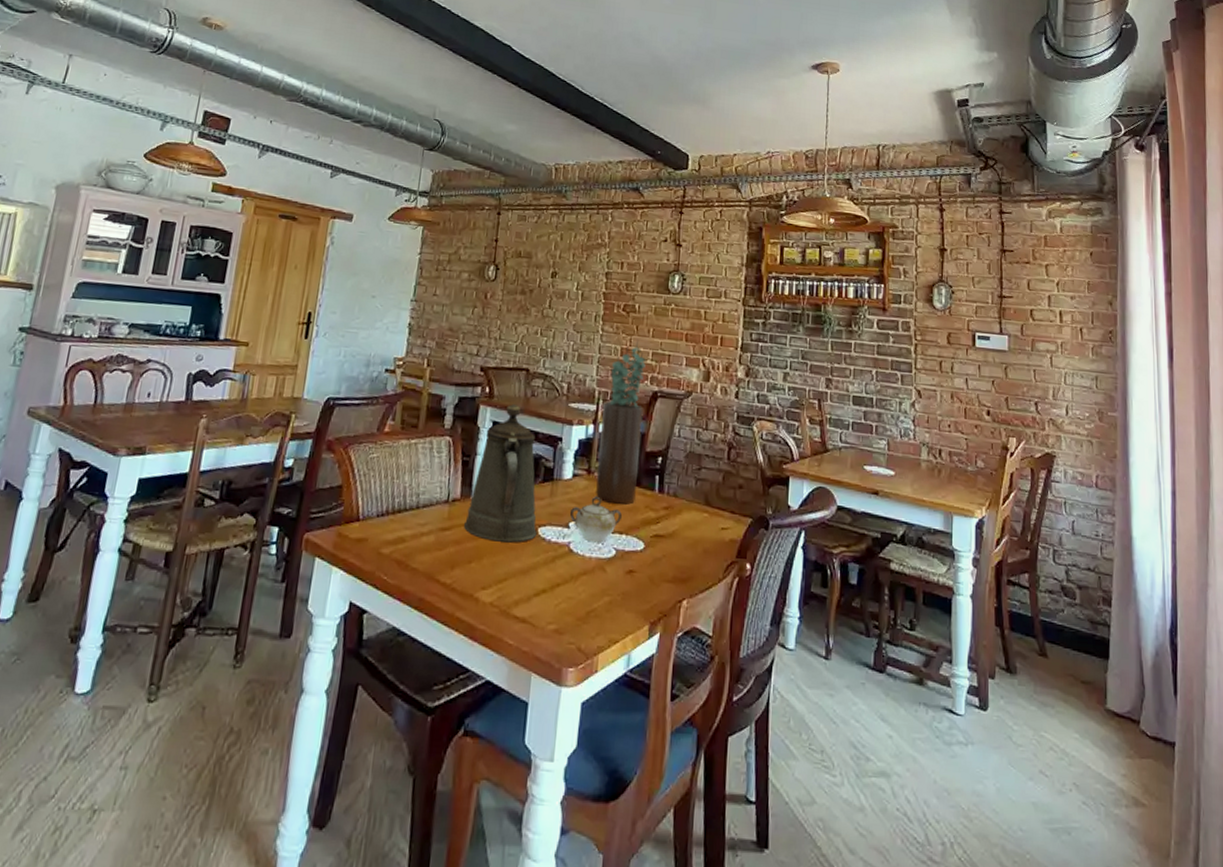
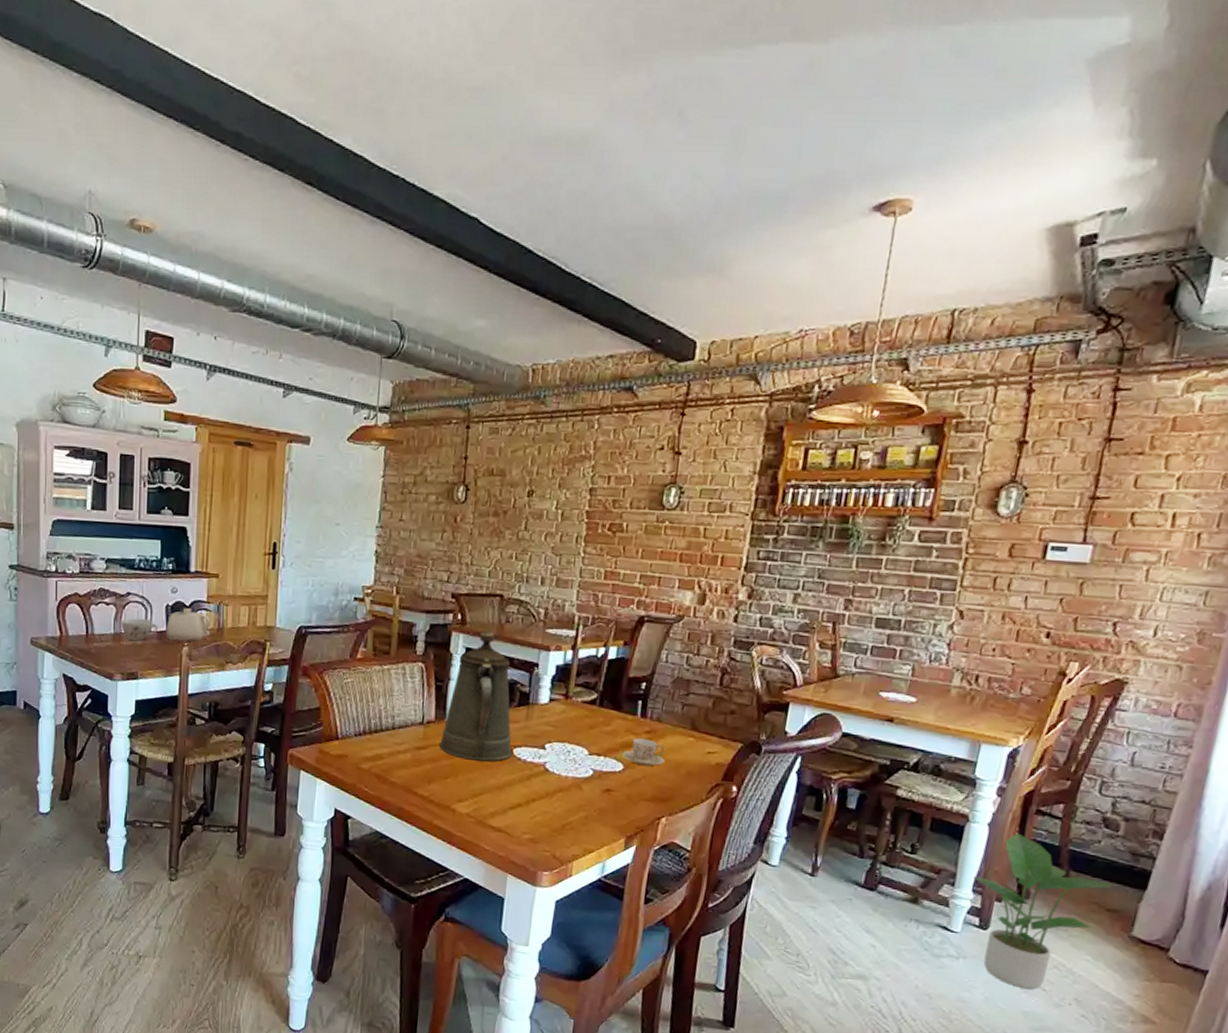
teacup: none [135,387,177,413] -> present [120,618,158,642]
sugar bowl: none [183,377,235,414] -> present [166,608,211,643]
sugar bowl: present [569,496,622,543] -> none [545,719,600,764]
vase: present [596,339,646,505] -> none [573,561,633,729]
teacup: none [642,514,683,544] -> present [621,738,665,766]
potted plant: none [966,604,1081,776] -> present [973,833,1113,989]

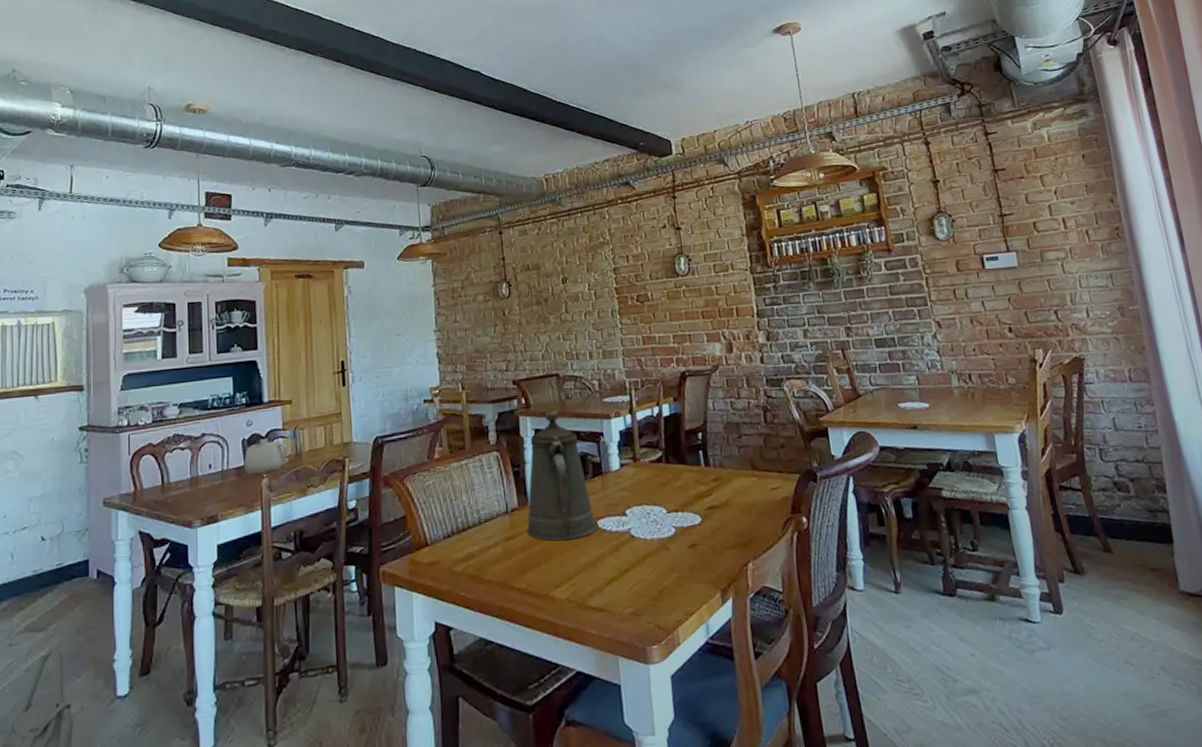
teacup: present [120,618,158,642] -> none [196,456,236,483]
teacup: present [621,738,665,766] -> none [696,486,737,514]
potted plant: present [973,833,1113,989] -> none [1032,511,1146,668]

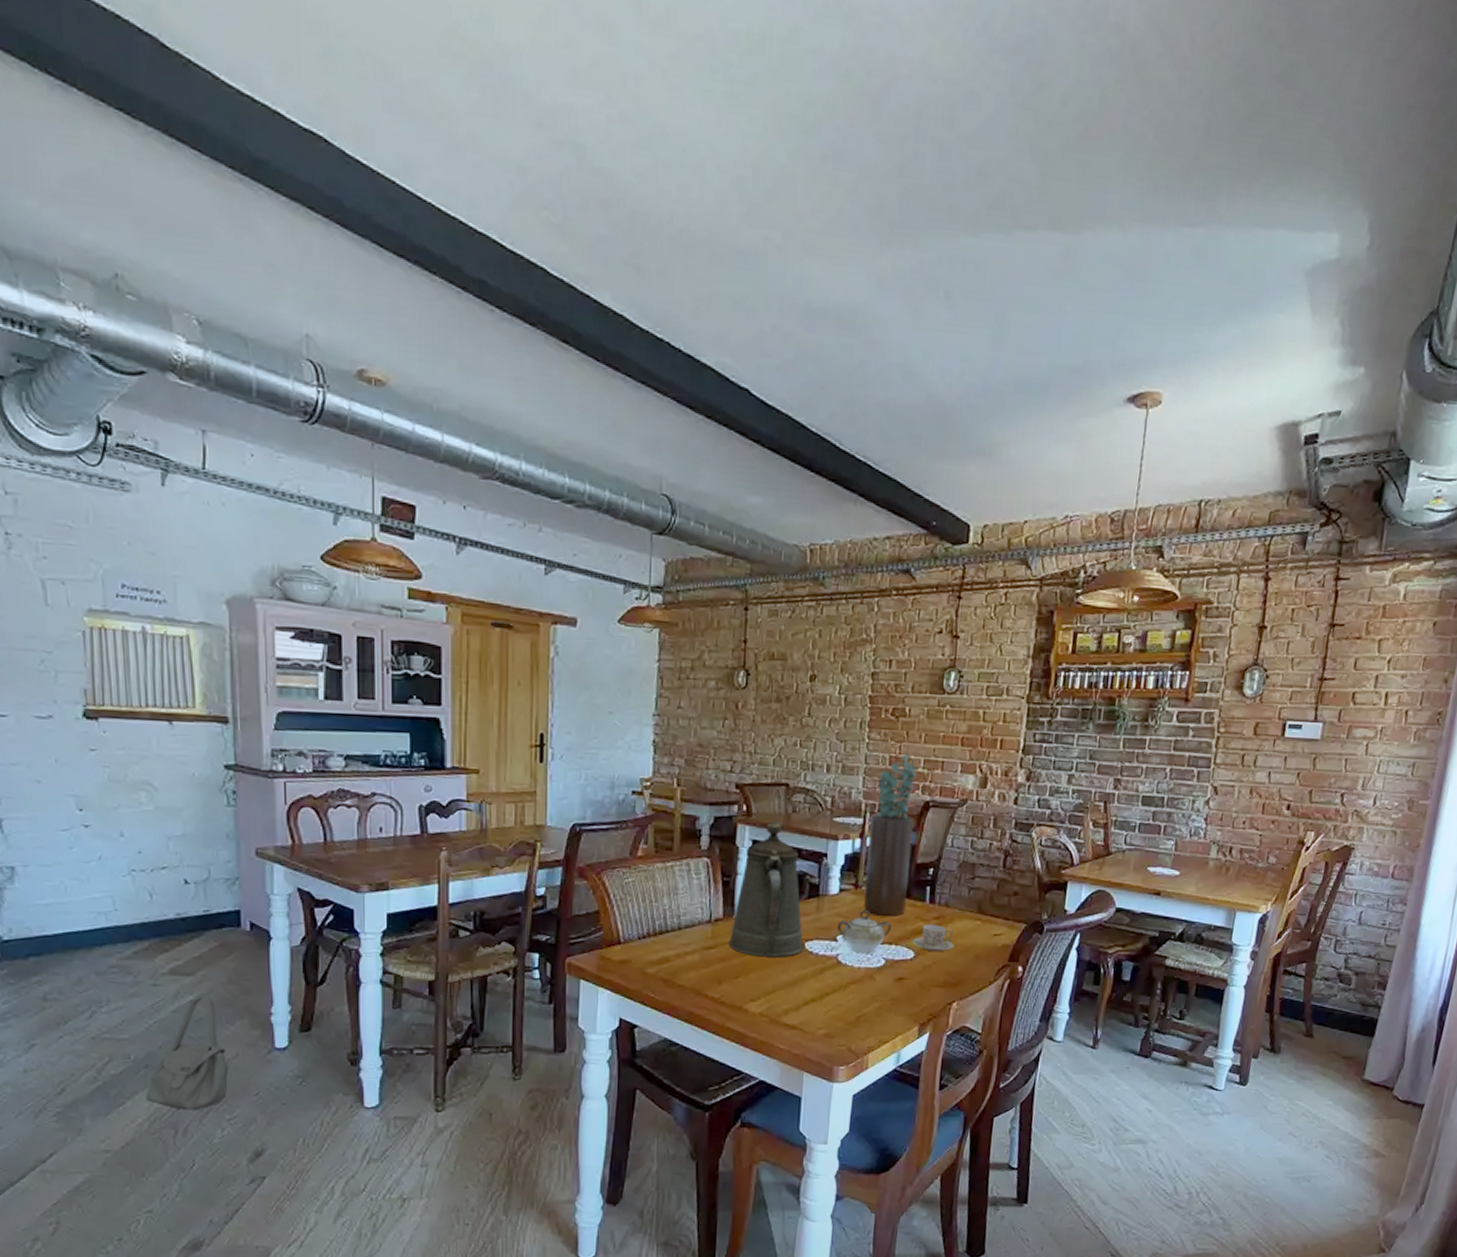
sugar bowl: present [244,439,289,475] -> none [420,808,473,846]
sugar bowl: none [624,480,675,525] -> present [837,909,891,954]
vase: none [635,325,684,485] -> present [864,746,917,916]
teacup: none [696,486,737,514] -> present [912,924,954,951]

